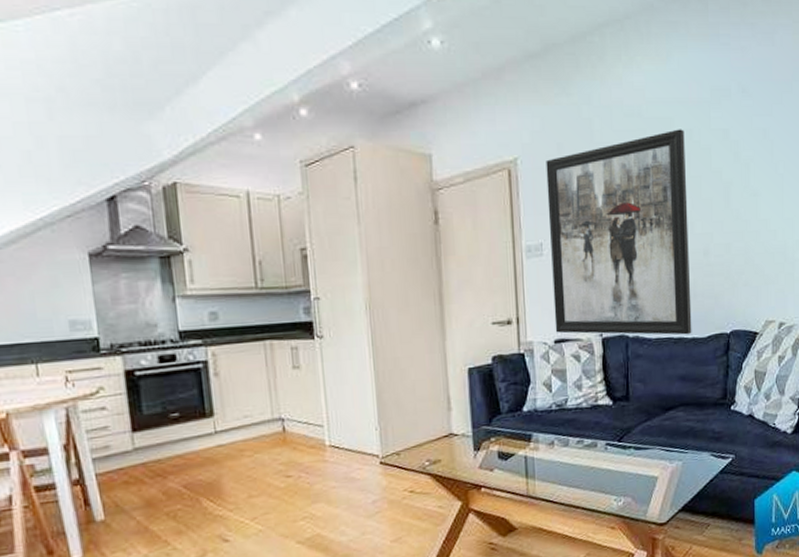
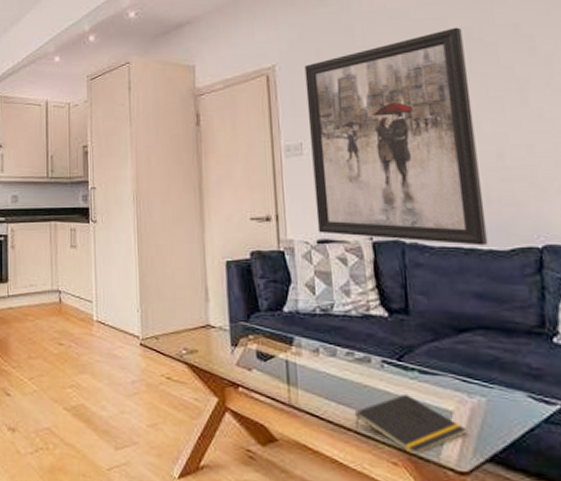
notepad: none [582,468,667,517] -> present [354,393,467,454]

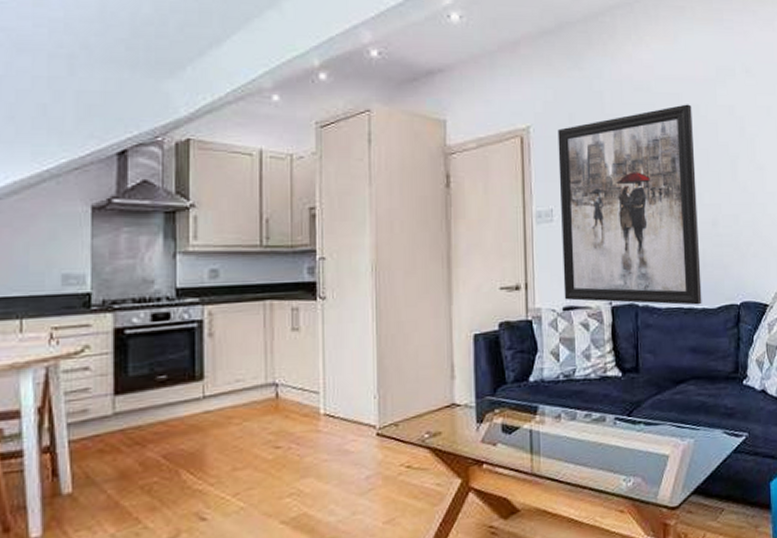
notepad: present [354,393,467,454] -> none [589,445,678,499]

